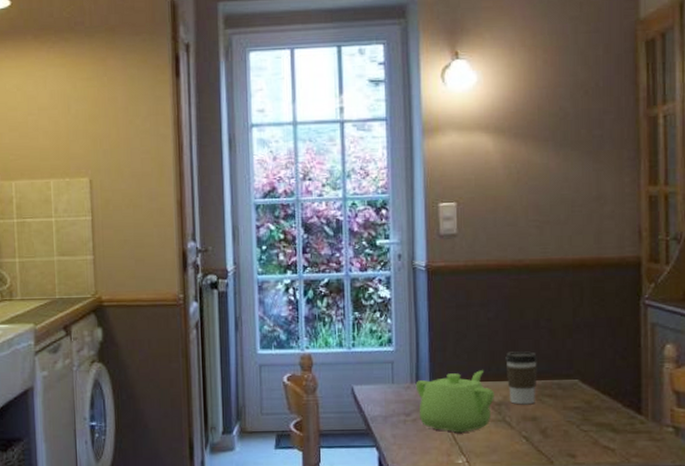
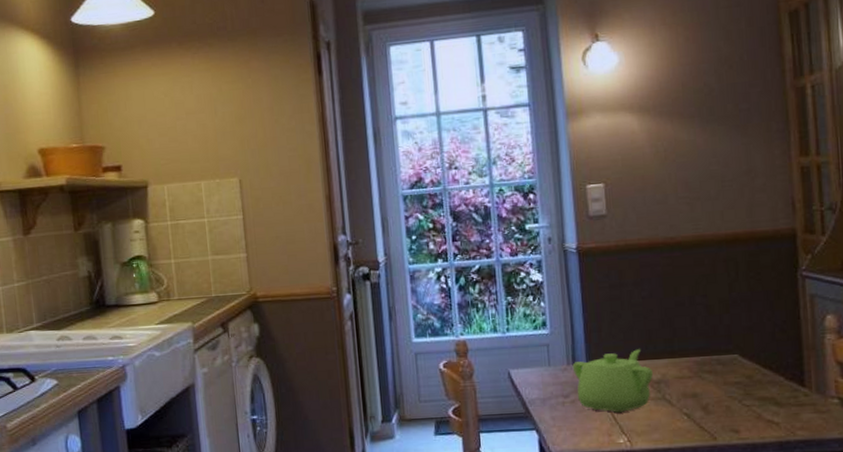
coffee cup: present [505,351,539,405] -> none [662,328,696,382]

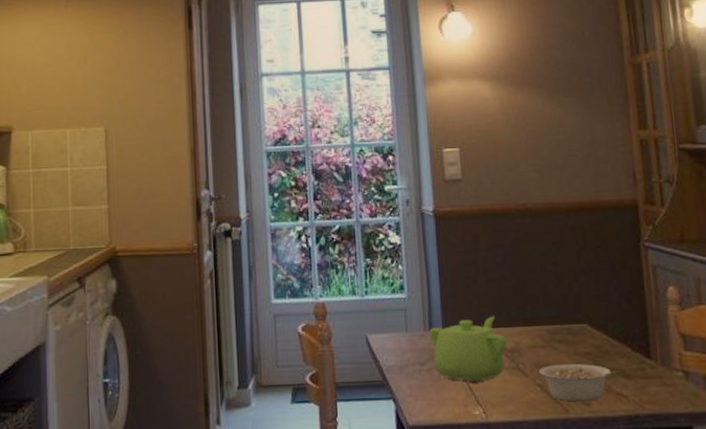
legume: none [685,393,773,430] -> present [538,363,621,402]

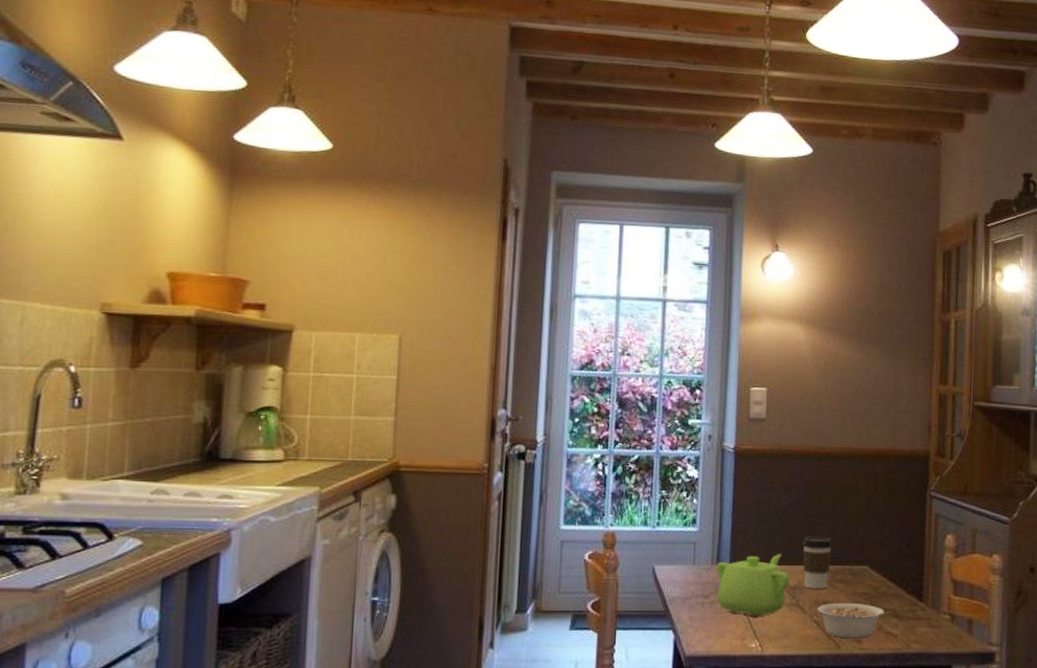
coffee cup: none [515,296,548,352] -> present [802,536,833,590]

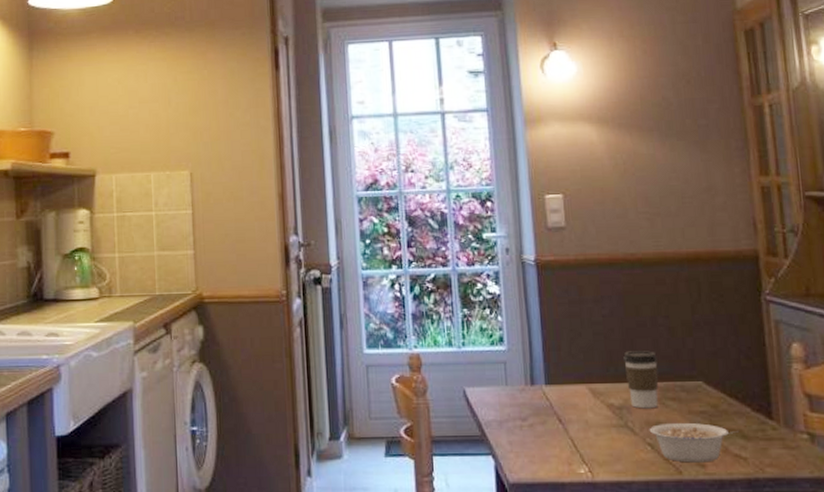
teapot: present [716,554,791,616] -> none [530,371,615,439]

